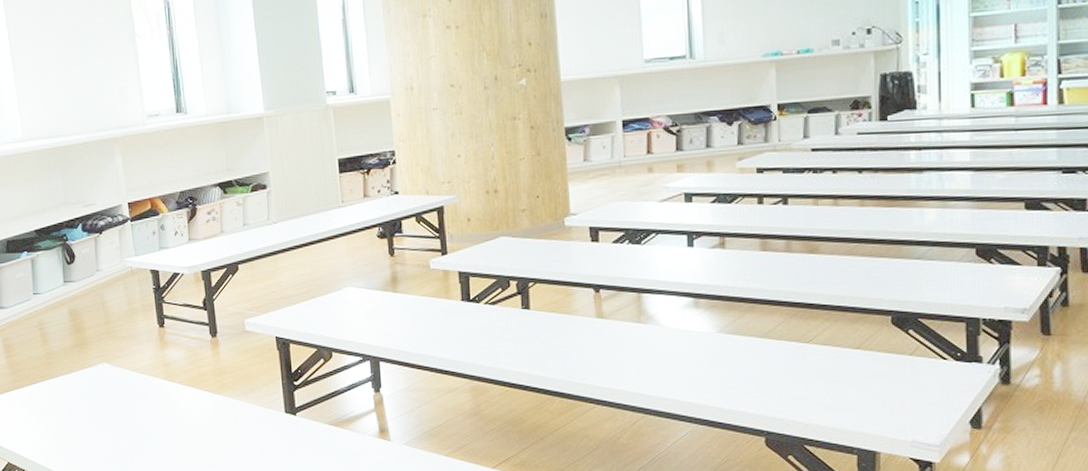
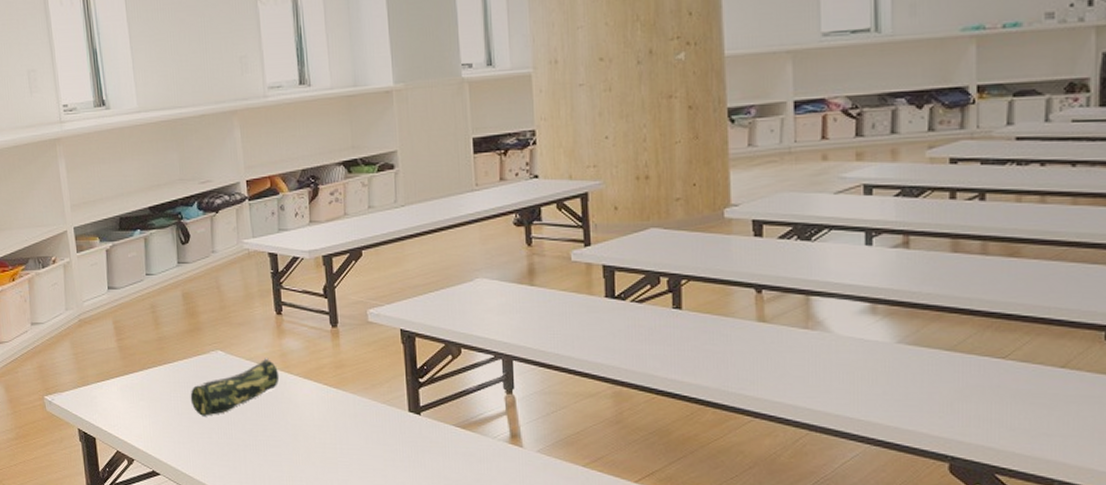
pencil case: none [78,368,163,426] -> present [190,358,280,416]

